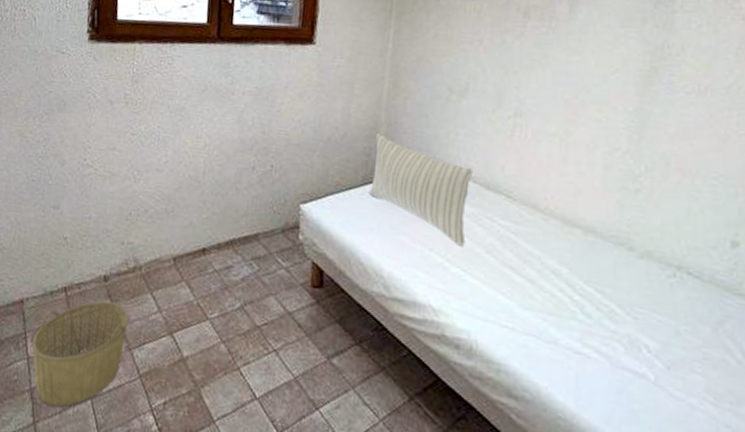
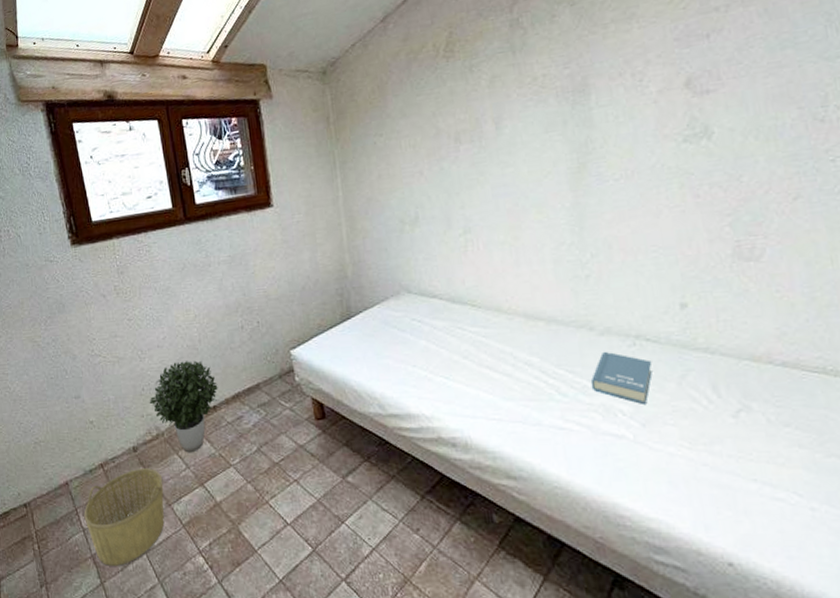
potted plant: none [133,191,213,296] -> present [149,360,218,453]
pillow: present [368,132,474,246] -> none [344,273,443,358]
book: none [619,276,690,344] -> present [590,351,652,404]

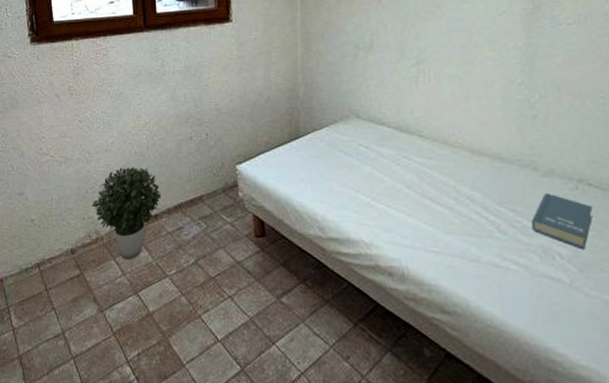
basket: present [84,468,165,566] -> none [15,271,98,369]

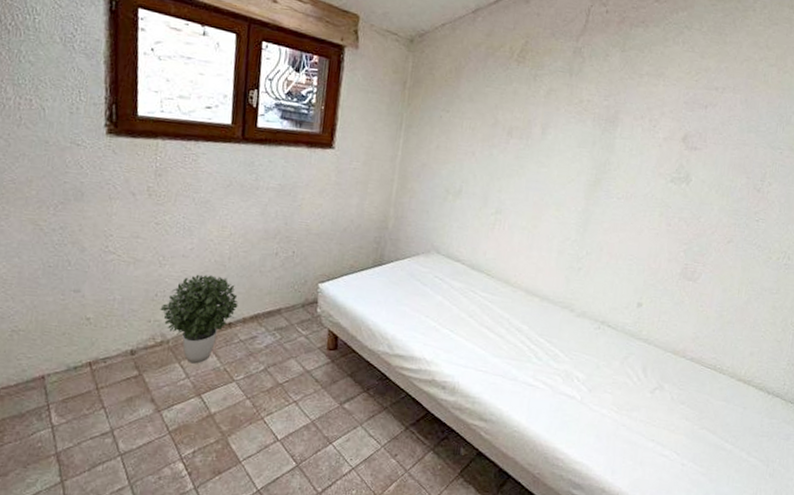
book: present [531,192,593,249] -> none [560,329,608,375]

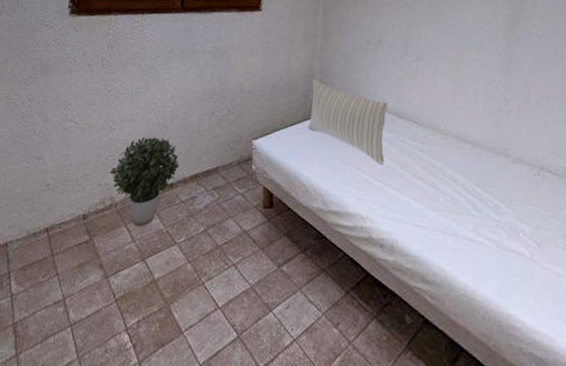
pillow: none [377,225,463,313] -> present [307,78,389,164]

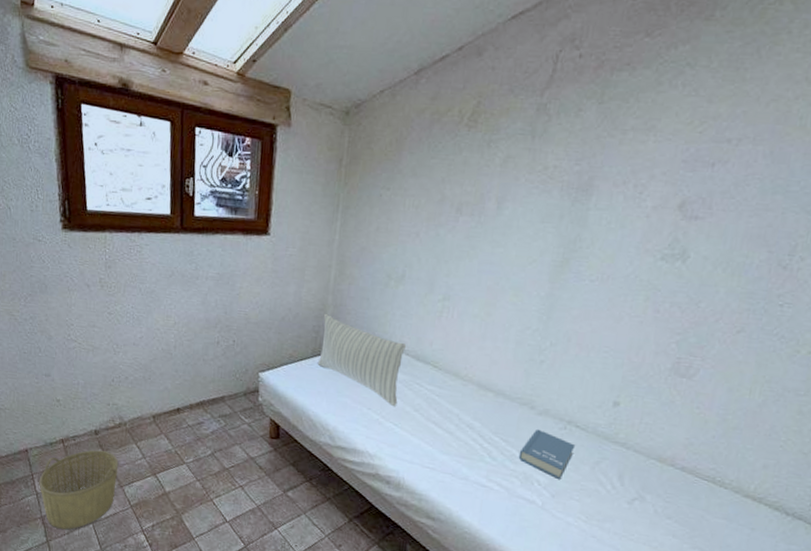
basket: none [15,237,106,337] -> present [39,450,119,530]
potted plant: present [109,136,180,227] -> none [117,361,185,446]
book: none [501,177,551,227] -> present [518,428,576,479]

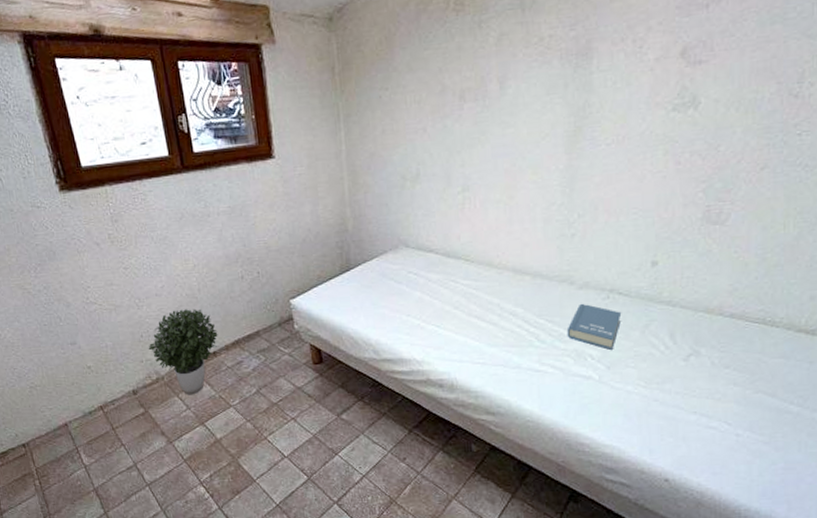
basket: present [39,450,119,530] -> none [85,410,166,498]
potted plant: none [117,361,185,446] -> present [148,309,218,395]
pillow: present [317,313,407,406] -> none [344,226,436,308]

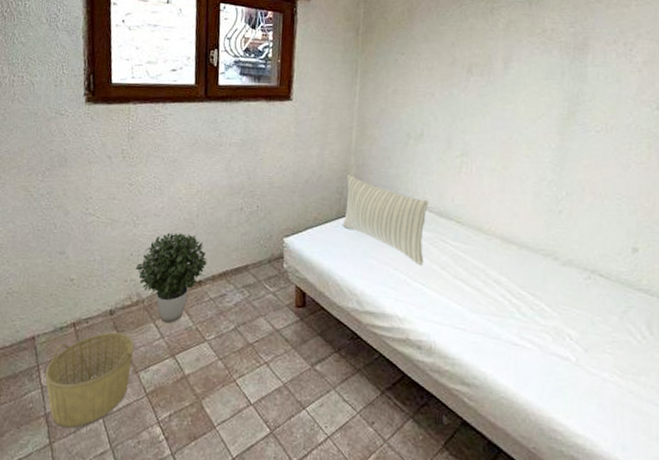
basket: none [85,410,166,498] -> present [45,332,135,428]
pillow: none [344,226,436,308] -> present [342,174,429,265]
book: present [567,303,622,350] -> none [547,280,602,332]

